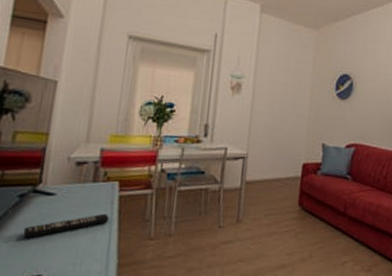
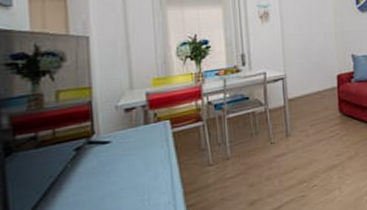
remote control: present [23,213,109,239] -> none [86,150,167,187]

